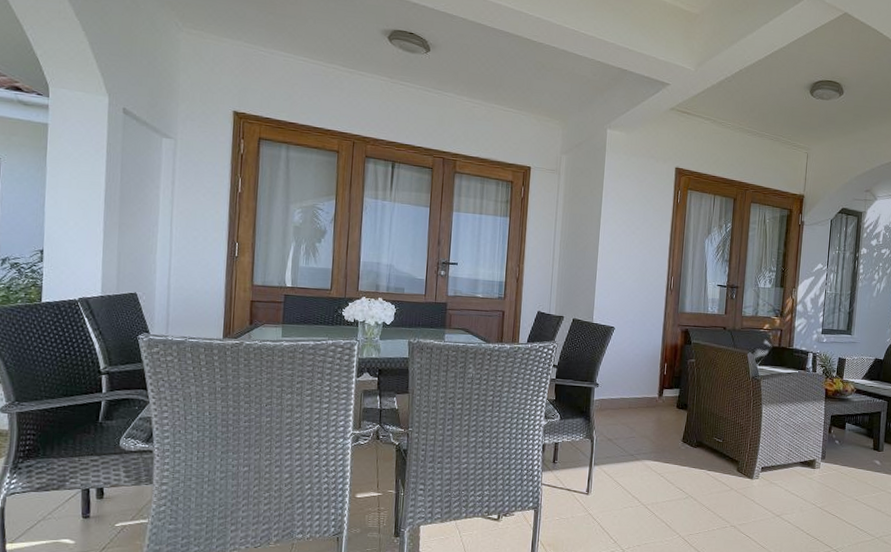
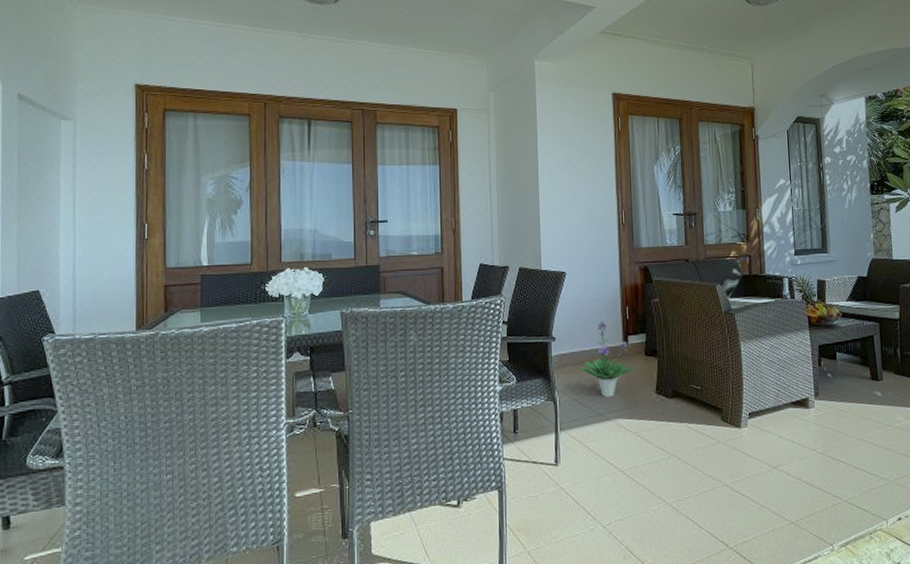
potted plant: none [617,373,666,441] -> present [579,320,634,397]

